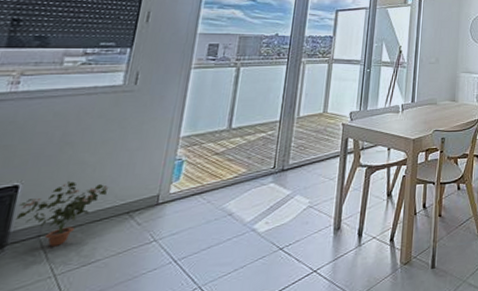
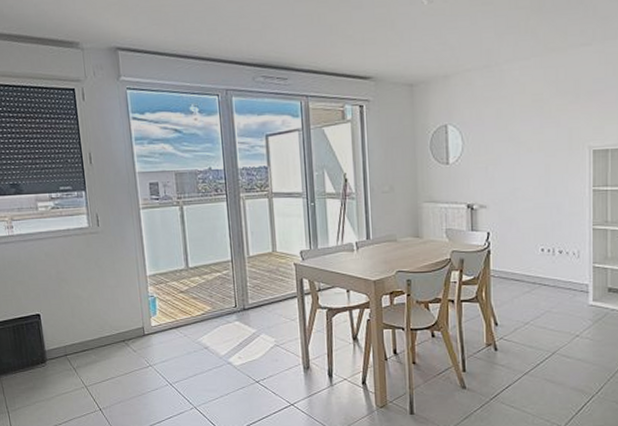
potted plant: present [15,180,109,247] -> none [45,311,104,364]

